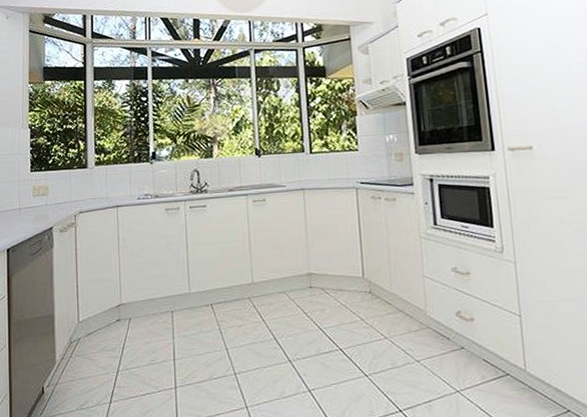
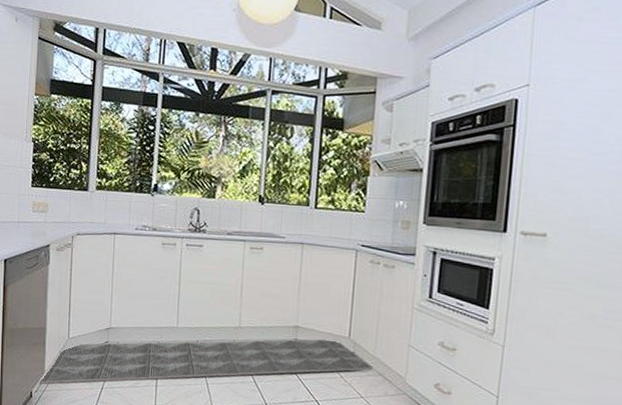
rug: none [50,281,392,378] -> present [38,339,373,385]

